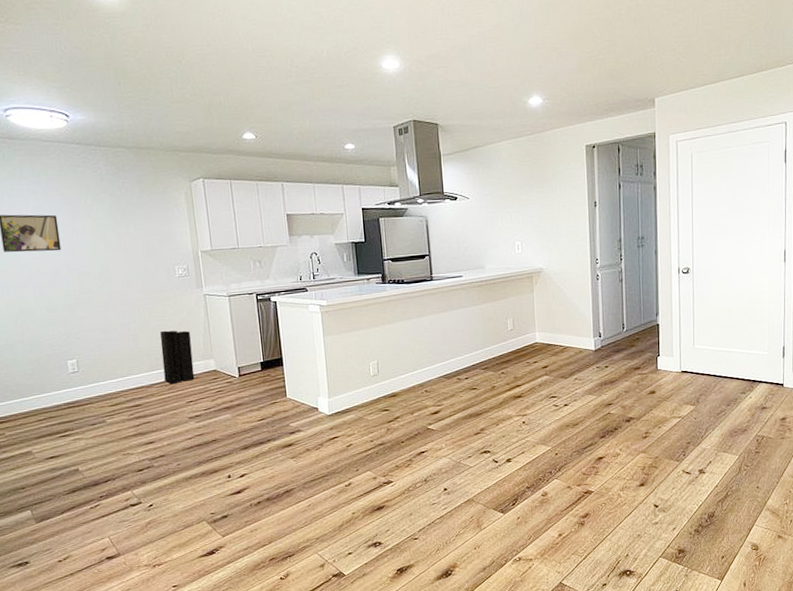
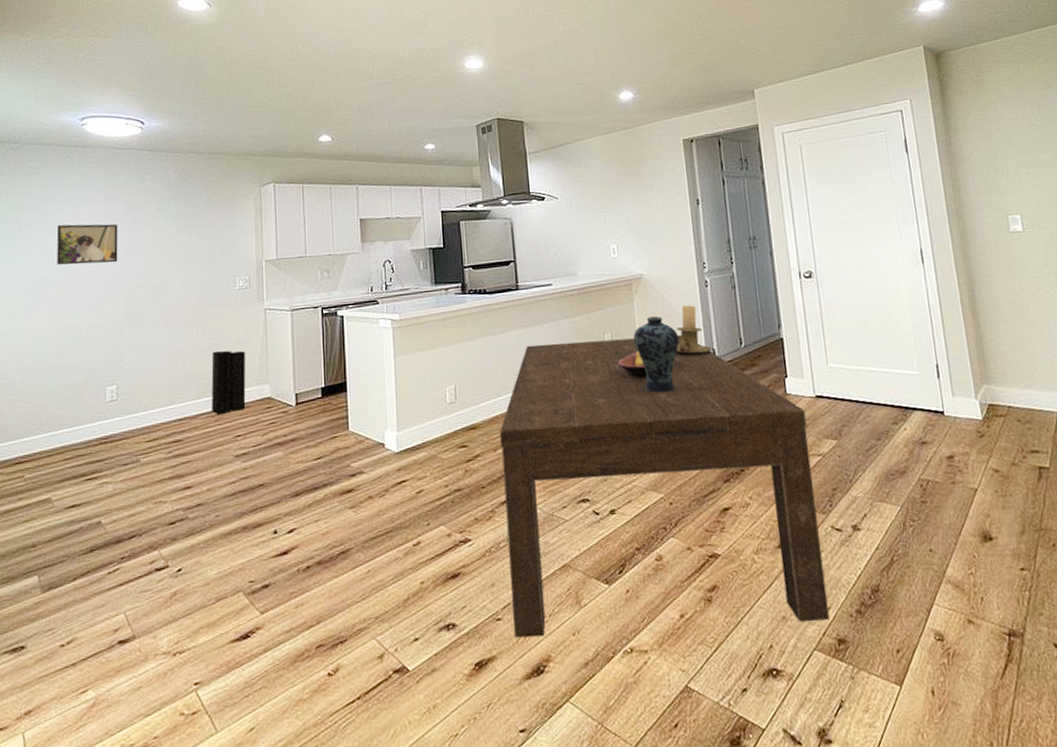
dining table: none [416,320,674,552] -> present [499,334,830,639]
fruit bowl: none [517,333,542,356] -> present [617,351,647,378]
vase: none [532,305,571,369] -> present [633,316,680,393]
candle holder: none [568,295,599,337] -> present [676,305,712,355]

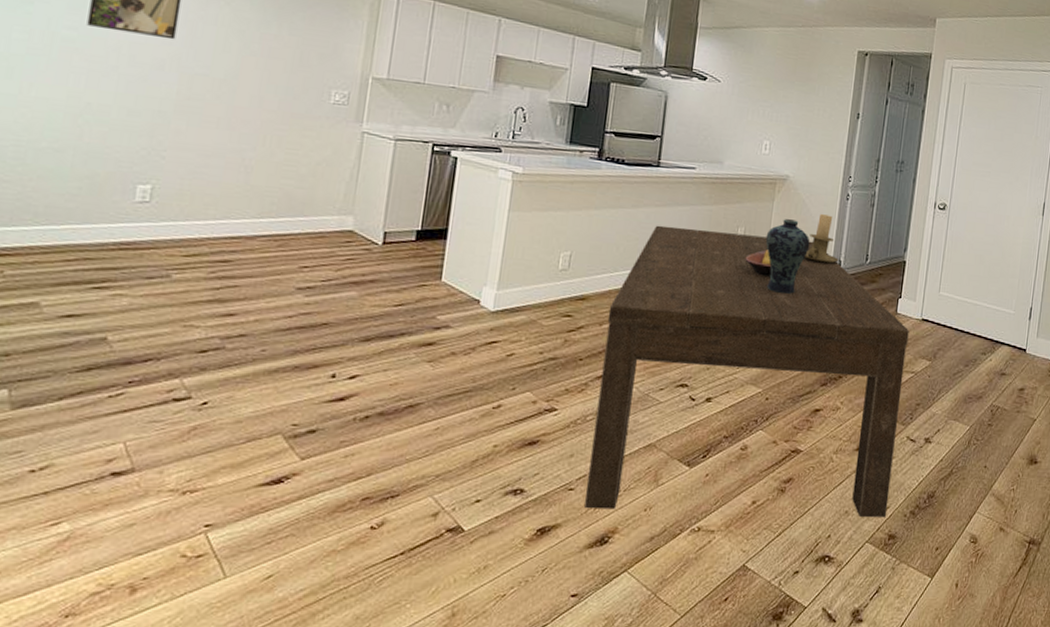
speaker: present [211,350,246,415] -> none [276,167,331,241]

